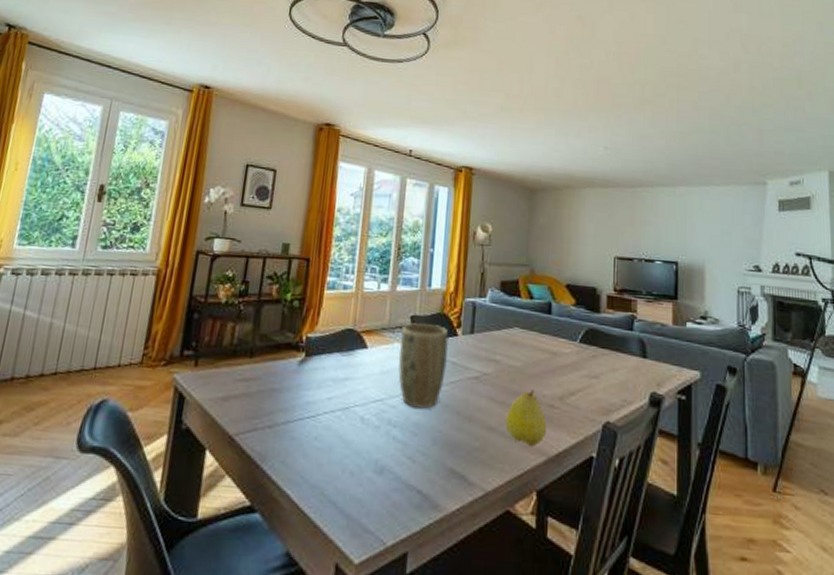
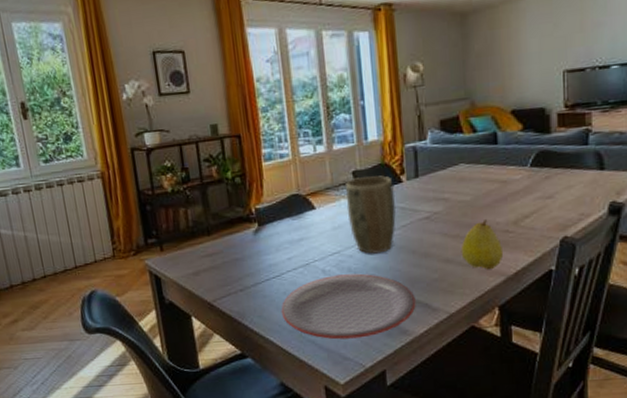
plate: none [306,425,453,507] -> present [281,273,416,340]

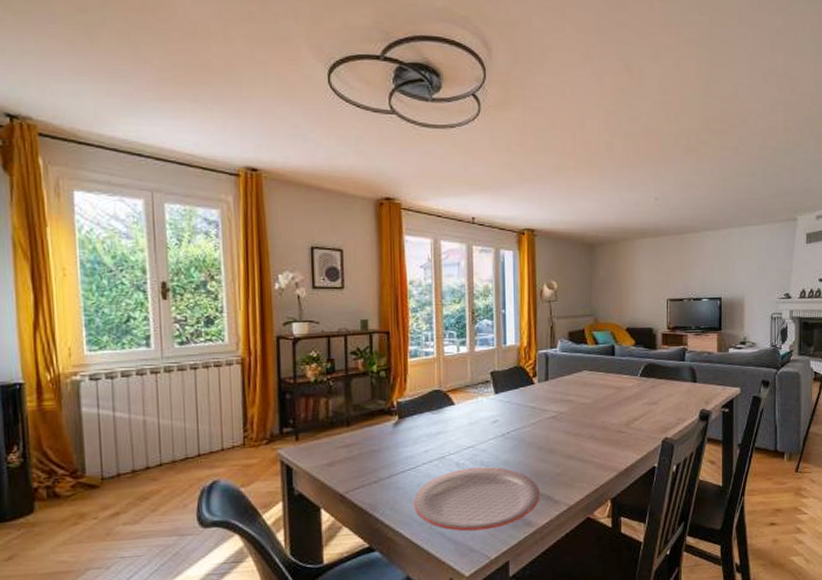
plant pot: present [345,175,397,254] -> none [483,377,528,449]
fruit: present [460,218,504,269] -> none [581,419,617,465]

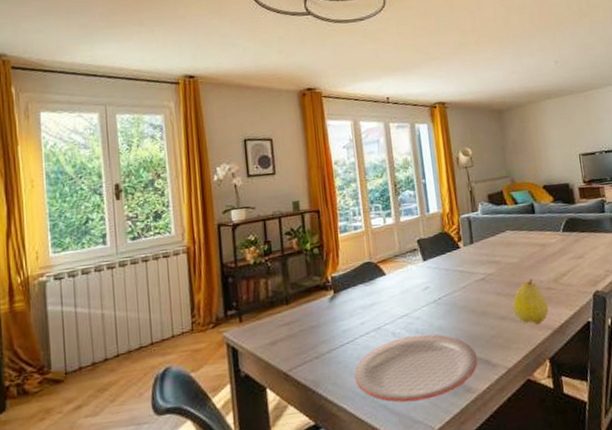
fruit: none [581,419,617,465] -> present [512,277,549,324]

